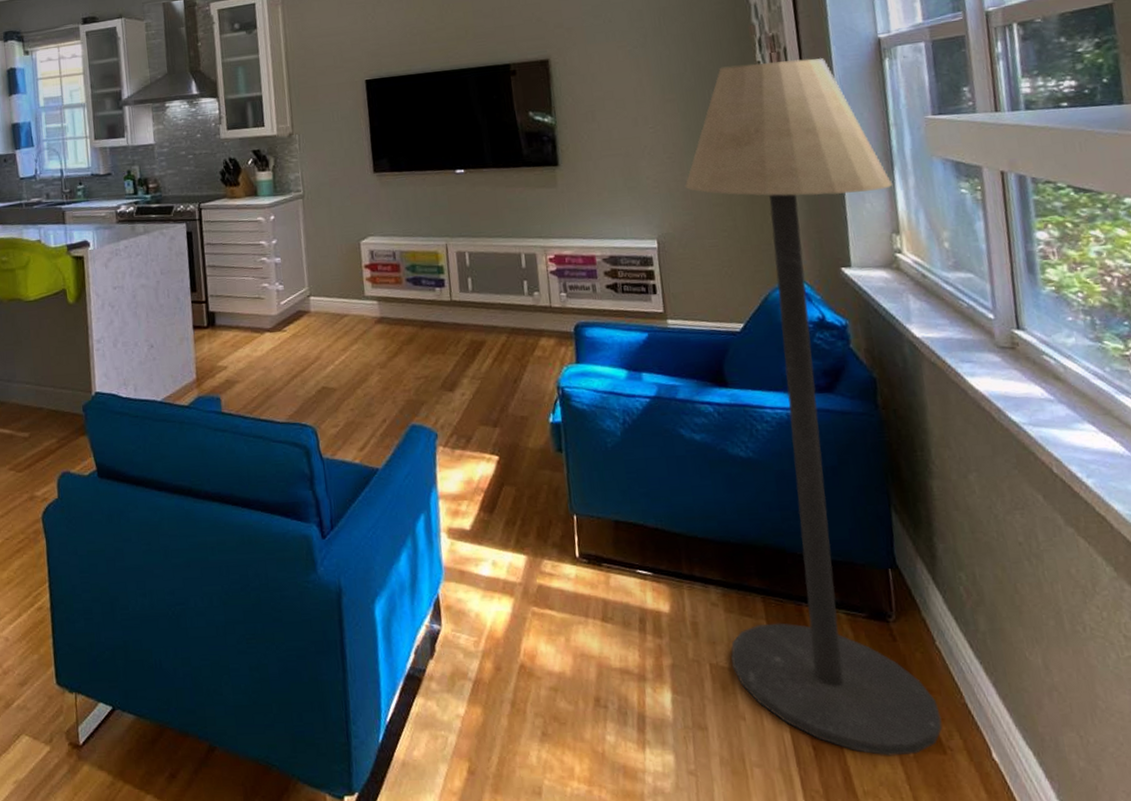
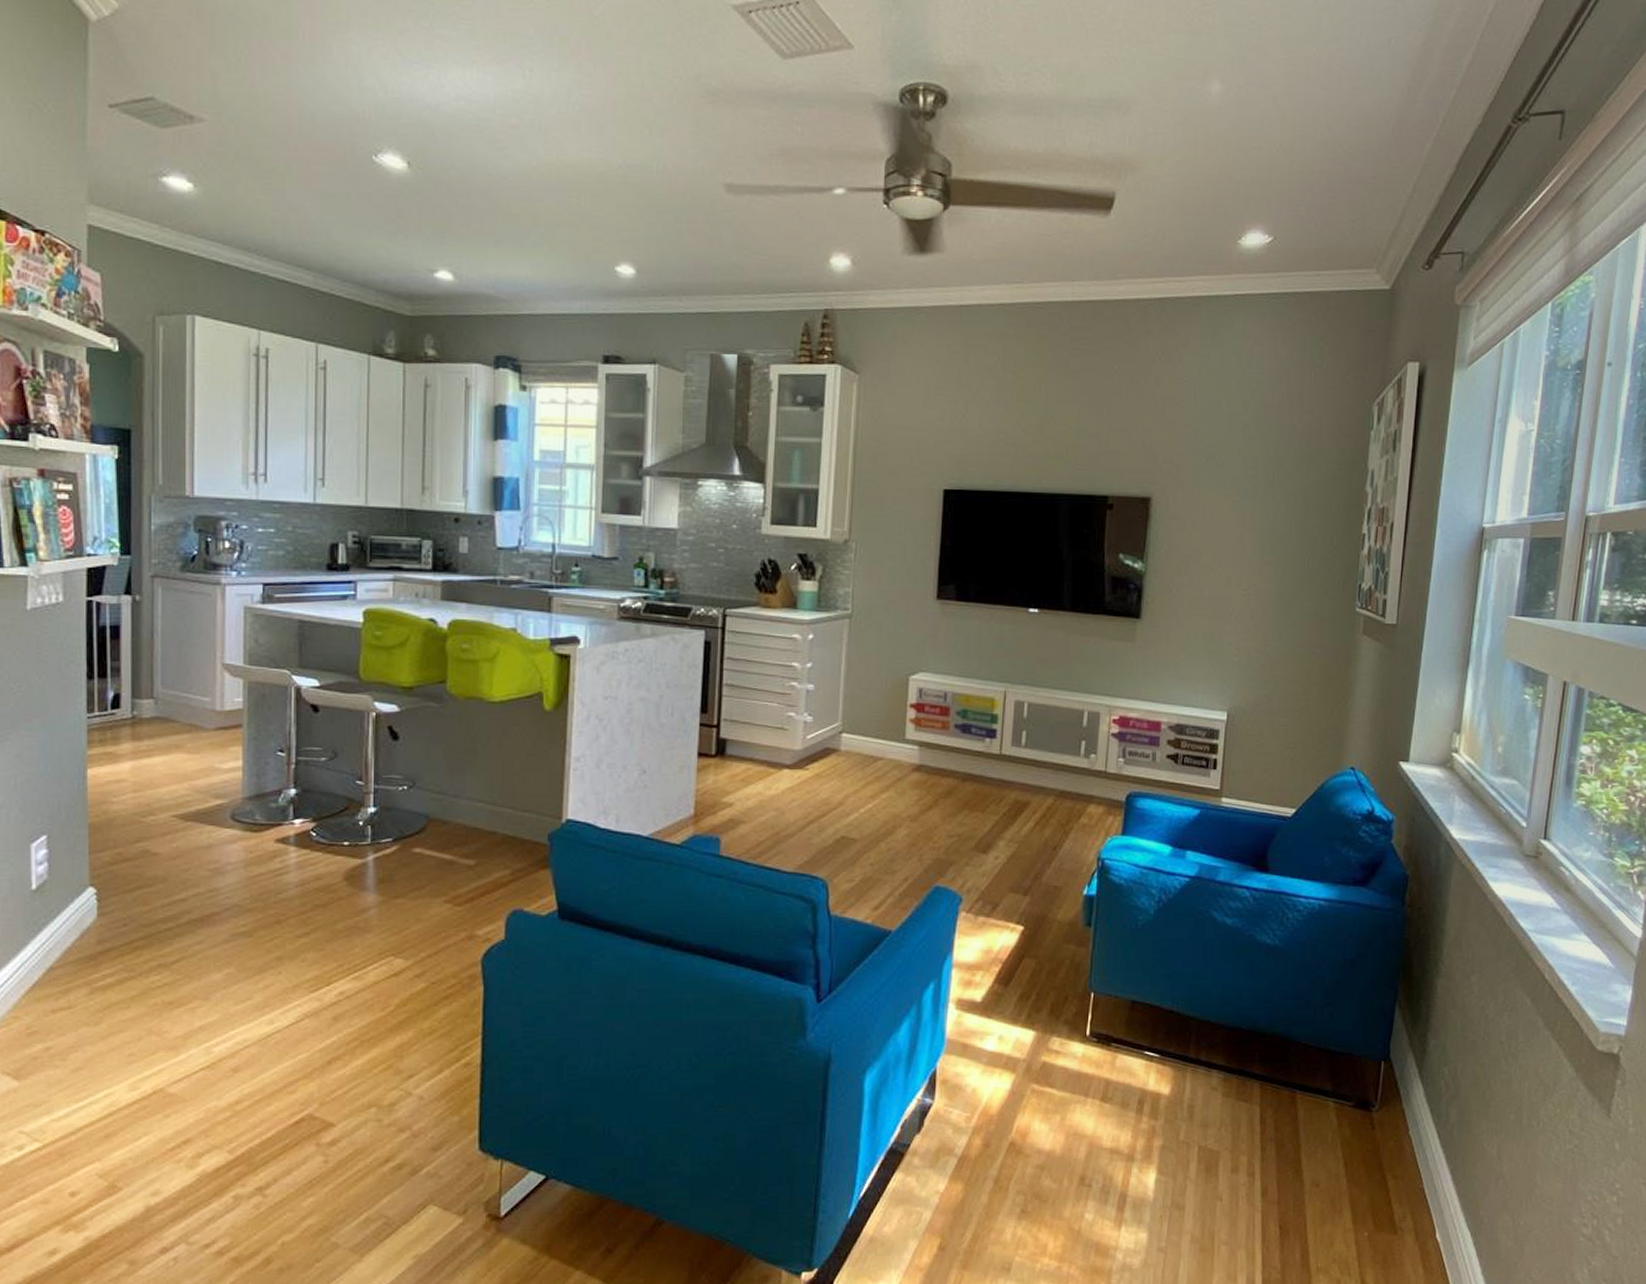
floor lamp: present [685,58,943,756] -> none [1220,534,1465,1236]

